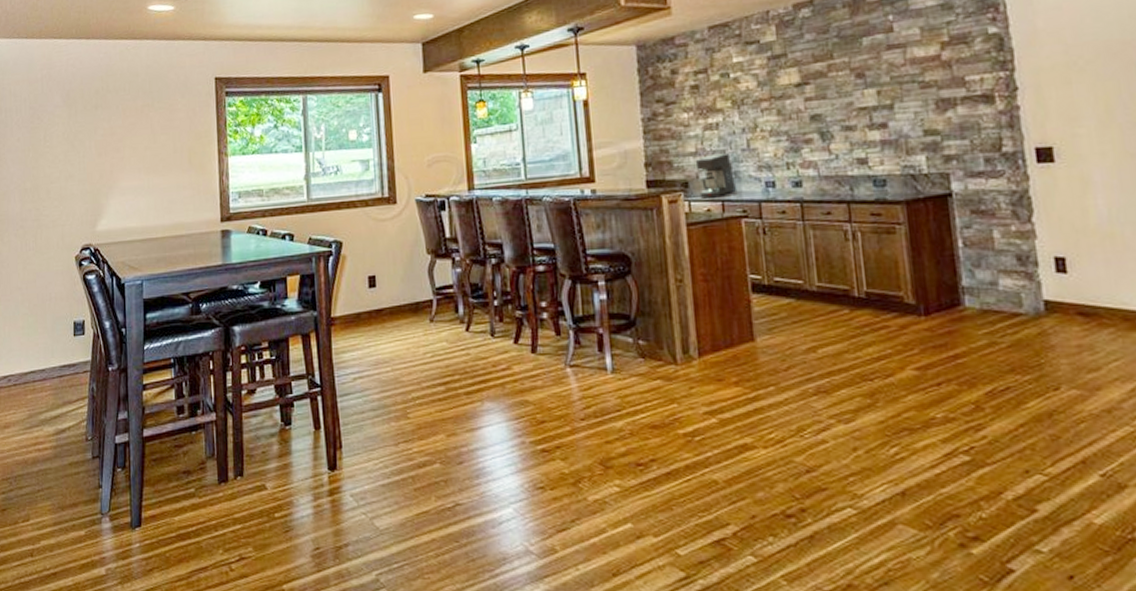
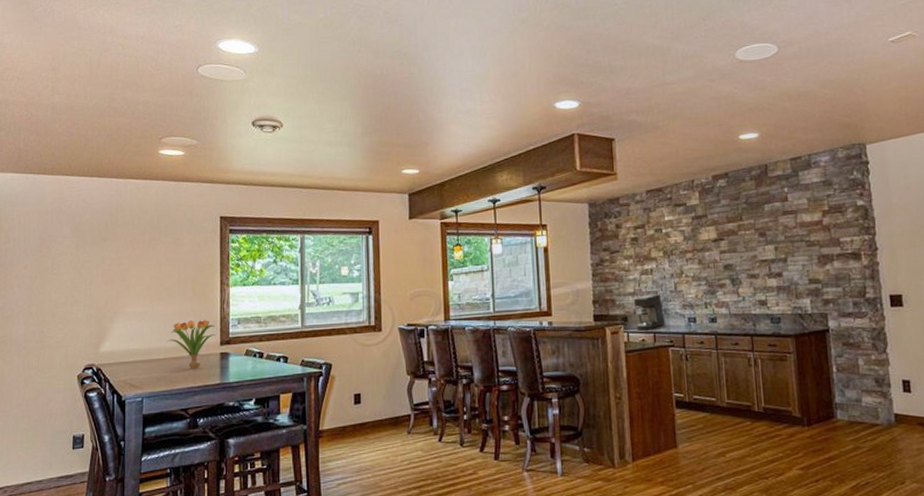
flower arrangement: none [165,194,216,249] -> present [167,320,216,369]

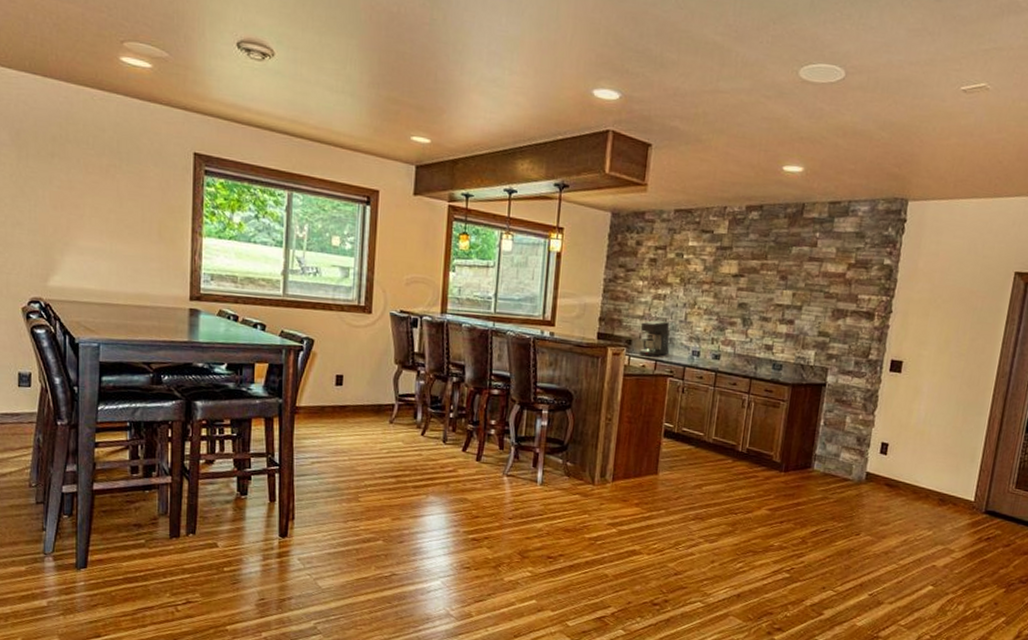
flower arrangement: present [167,320,216,369] -> none [128,267,186,322]

